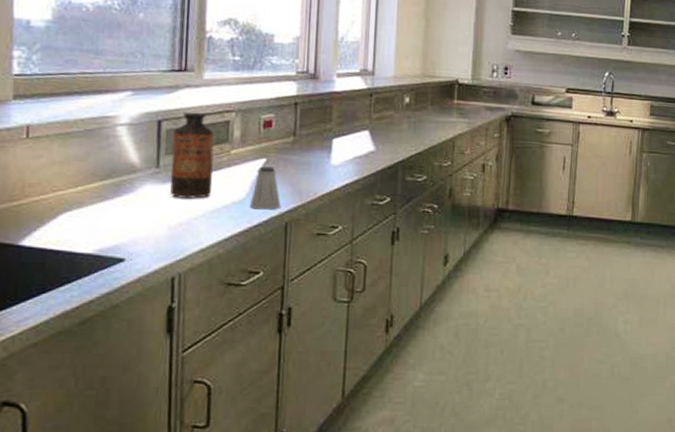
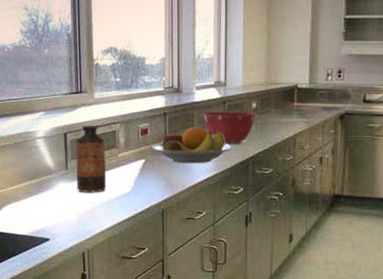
saltshaker: present [249,166,281,210] -> none [134,166,158,200]
fruit bowl: none [277,121,379,167] -> present [152,126,233,164]
mixing bowl: none [343,104,409,145] -> present [202,111,256,144]

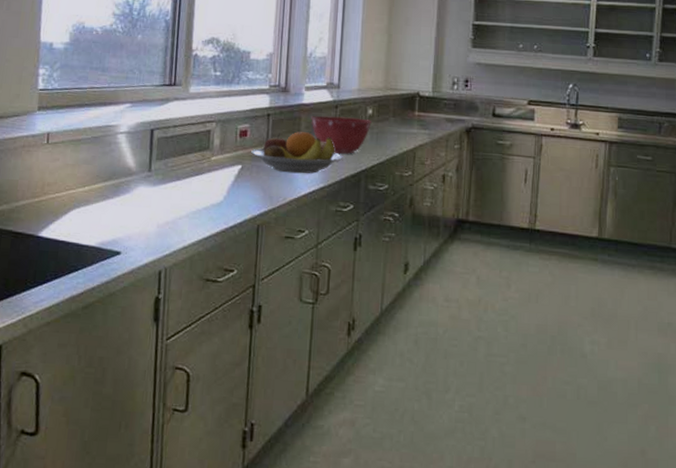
bottle: present [76,125,107,192] -> none [159,122,198,200]

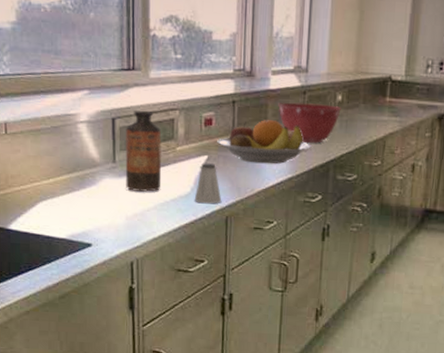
bottle: none [159,122,198,200] -> present [125,110,162,192]
saltshaker: none [226,172,254,213] -> present [194,163,222,204]

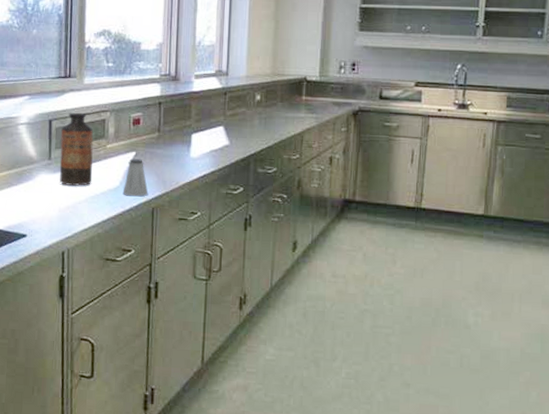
fruit bowl: present [217,119,312,164] -> none [144,118,233,159]
mixing bowl: present [278,102,341,143] -> none [201,102,260,139]

